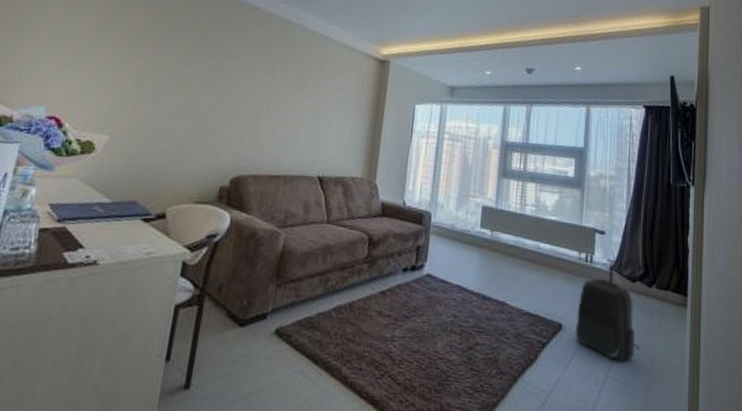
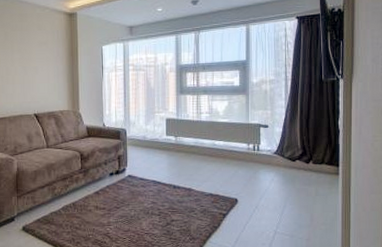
rolling backpack: present [574,259,641,362] -> none [248,146,302,220]

